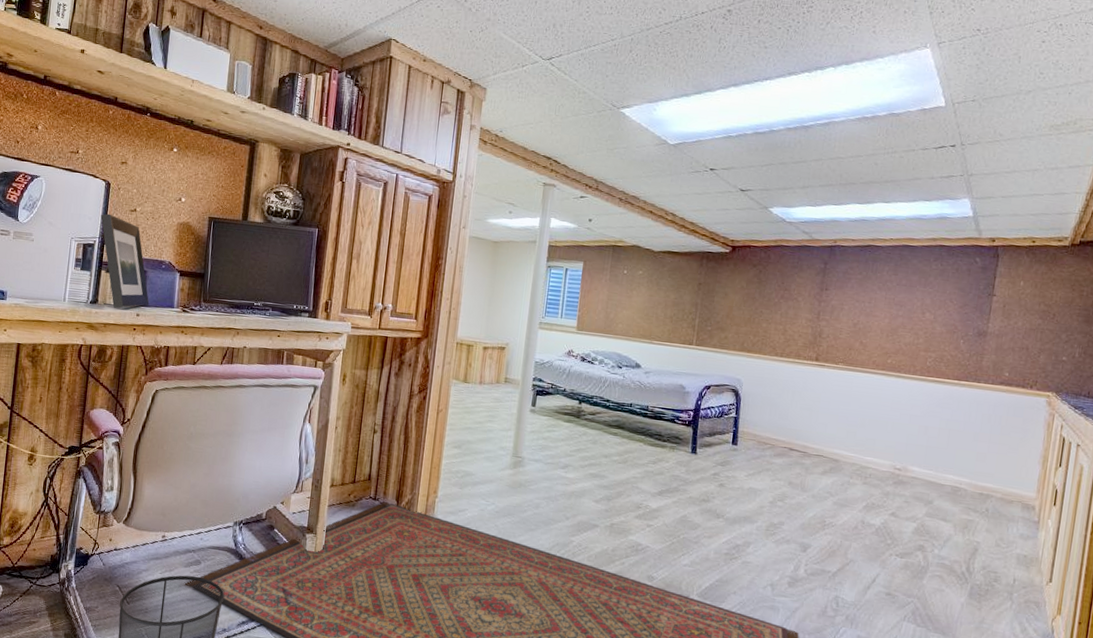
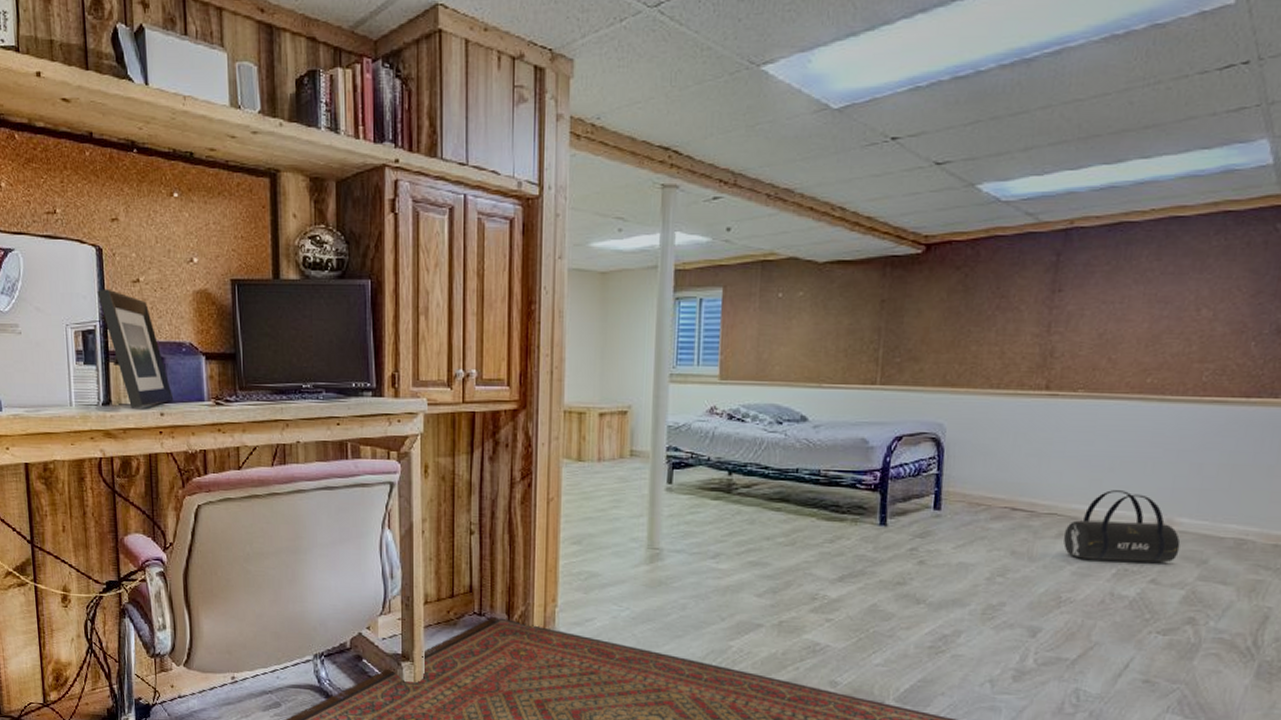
duffel bag: none [827,441,913,501] -> present [1063,490,1181,563]

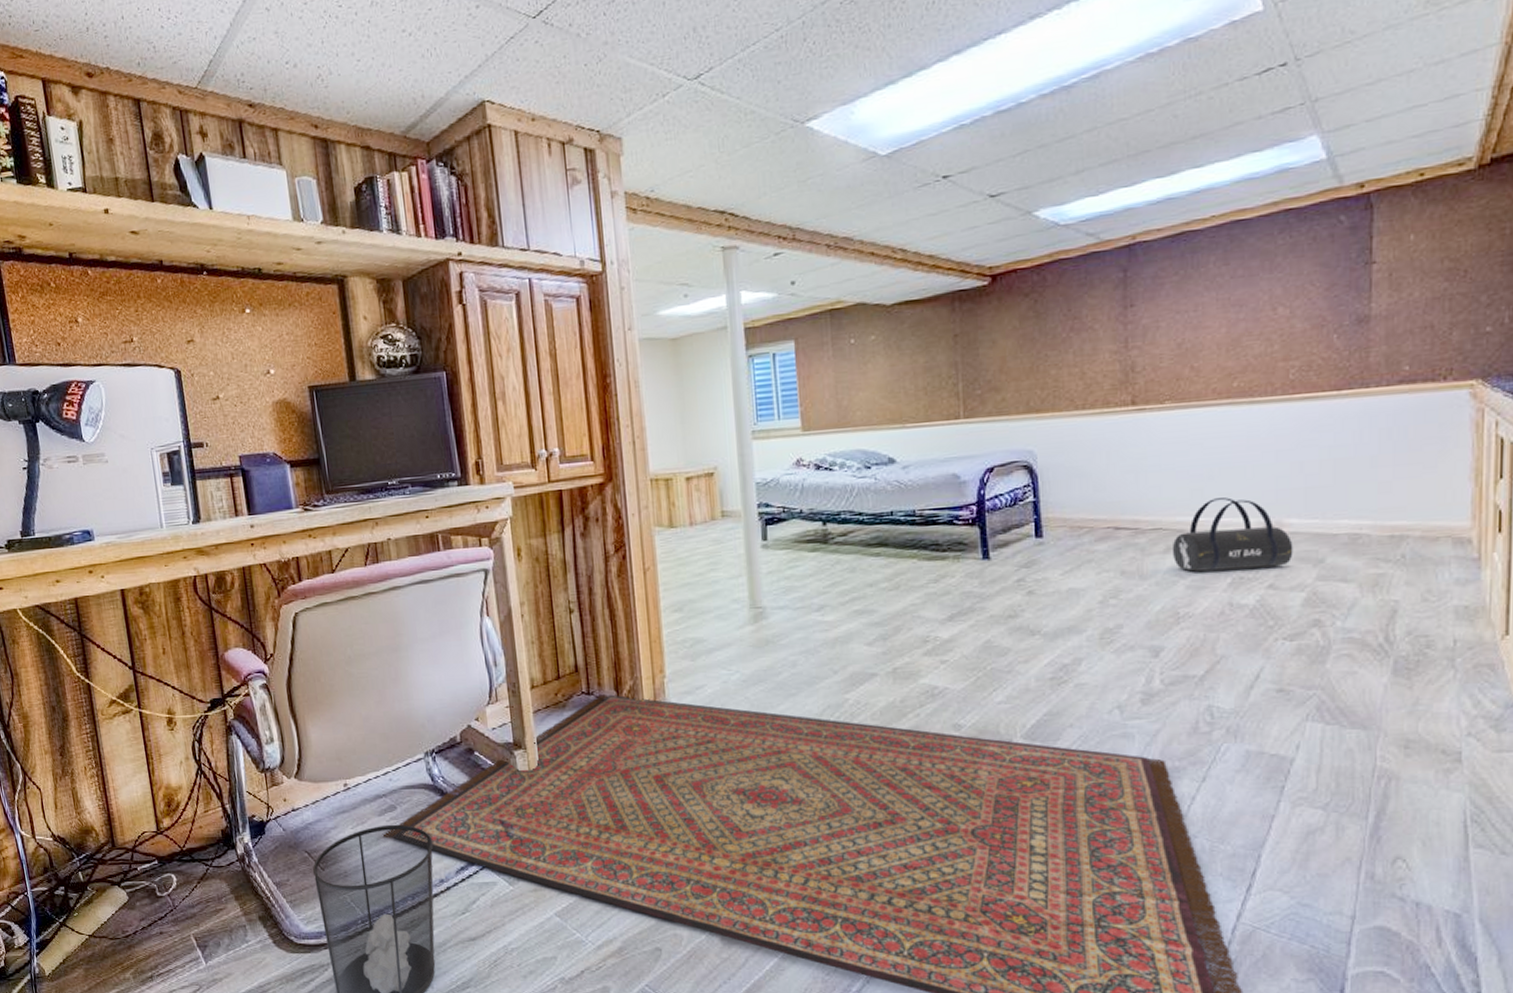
picture frame: present [97,288,174,408] -> none [179,409,263,524]

